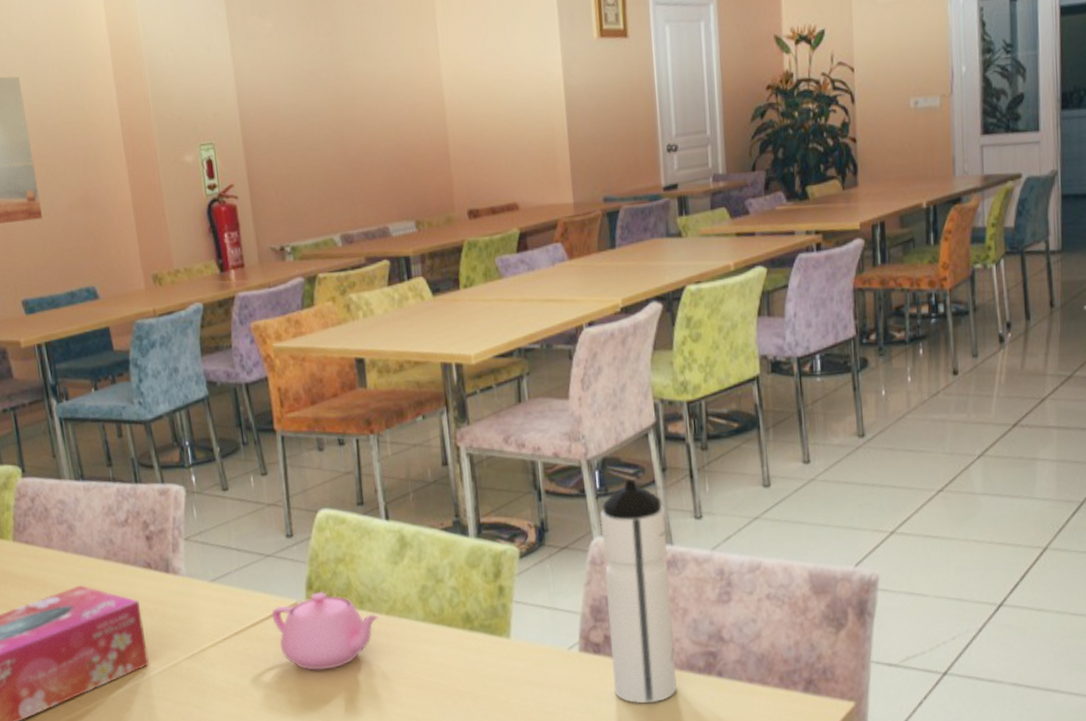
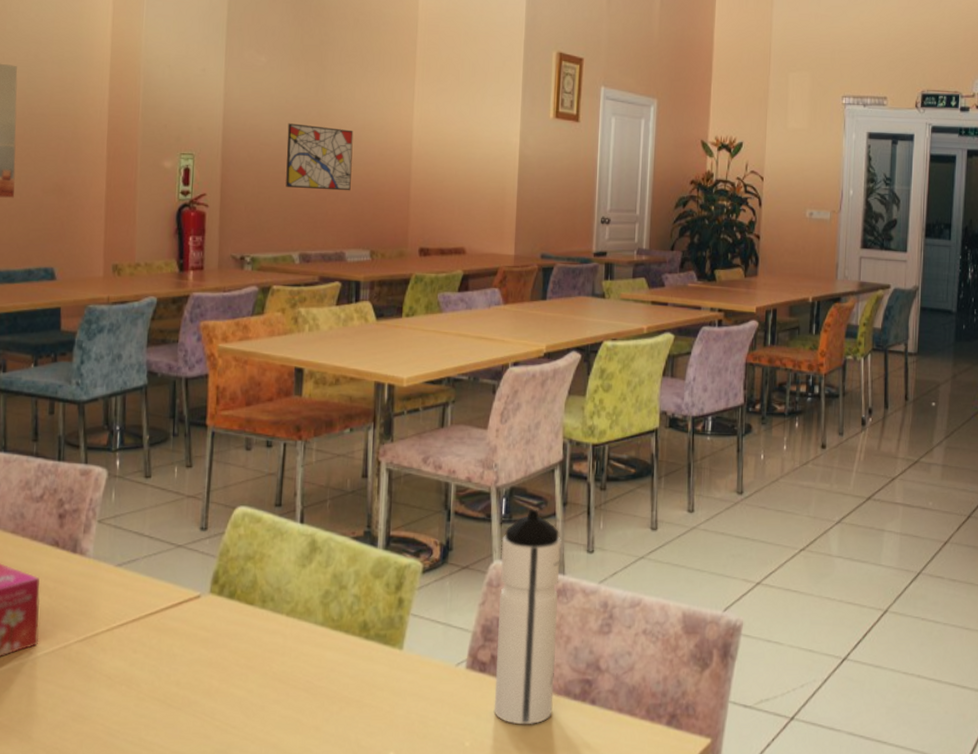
teapot: present [271,592,379,671] -> none [172,587,279,665]
wall art: none [306,89,384,164] -> present [286,123,354,191]

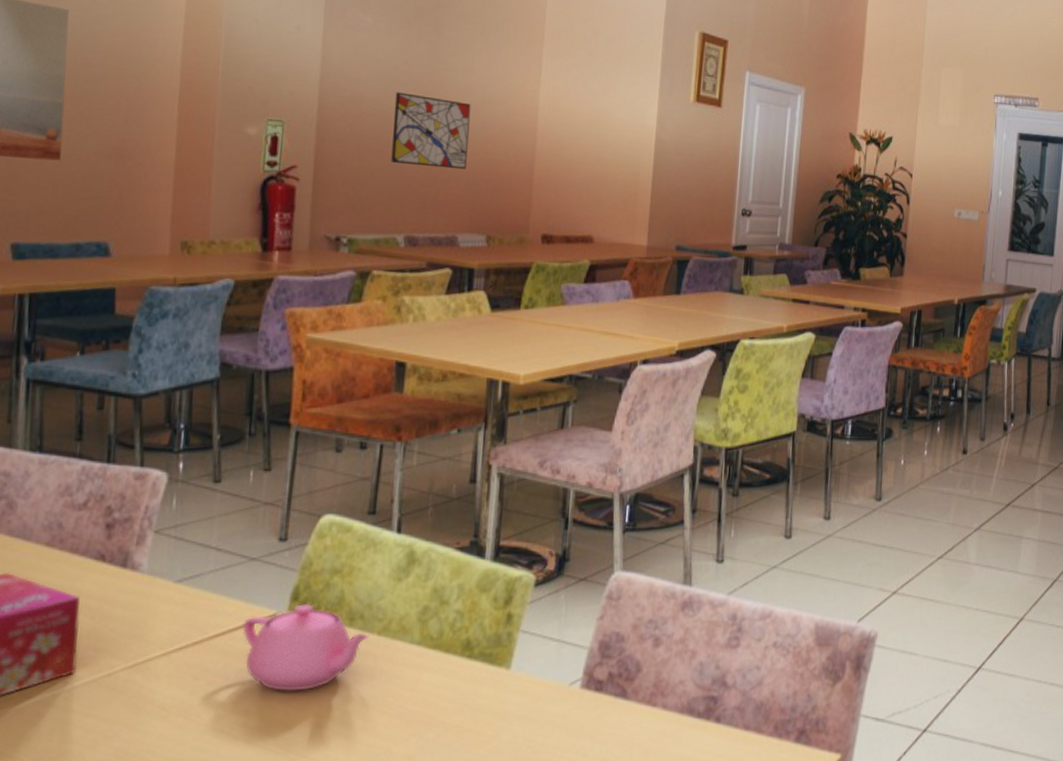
teapot: none [172,587,279,665] -> present [242,604,369,691]
water bottle: present [494,510,562,725] -> none [610,517,690,747]

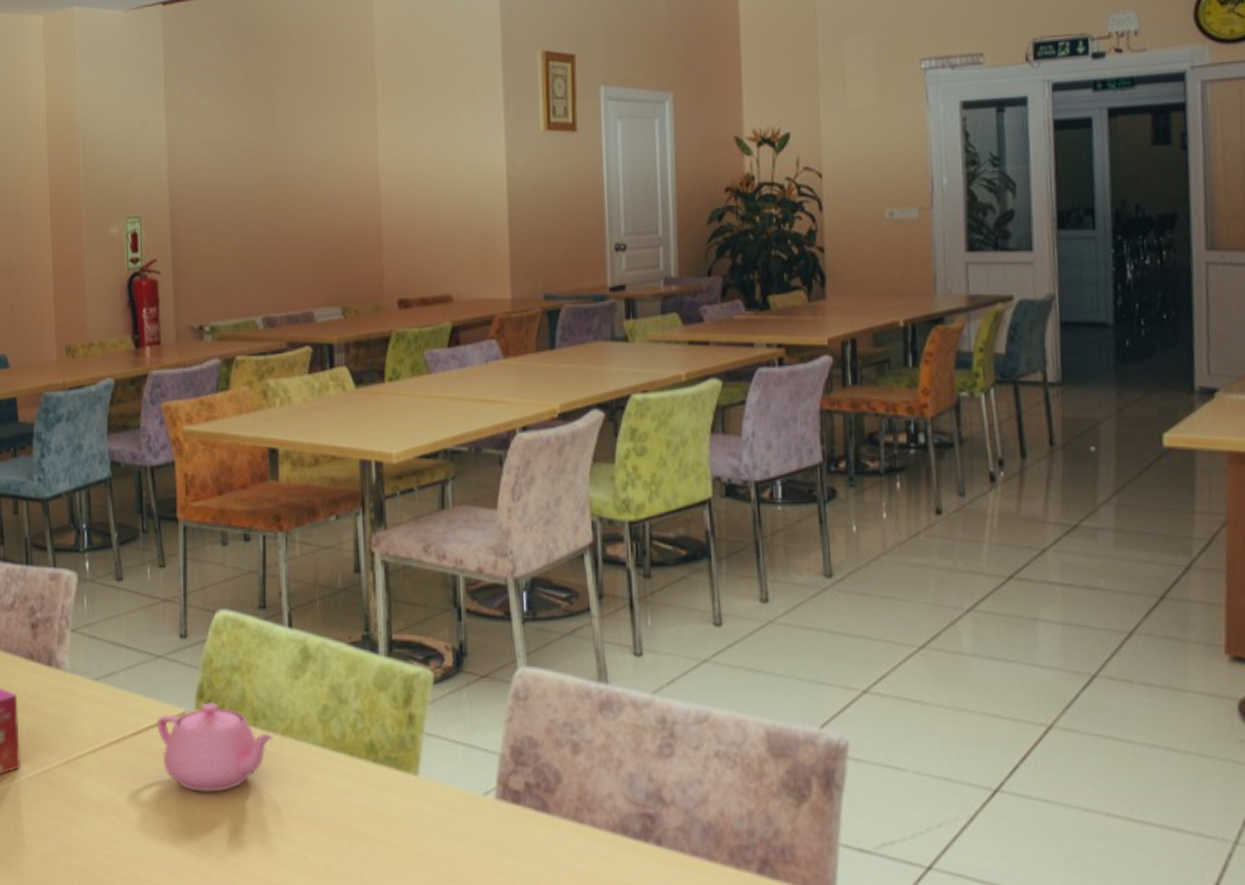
wall art: present [391,92,471,170] -> none [238,170,314,244]

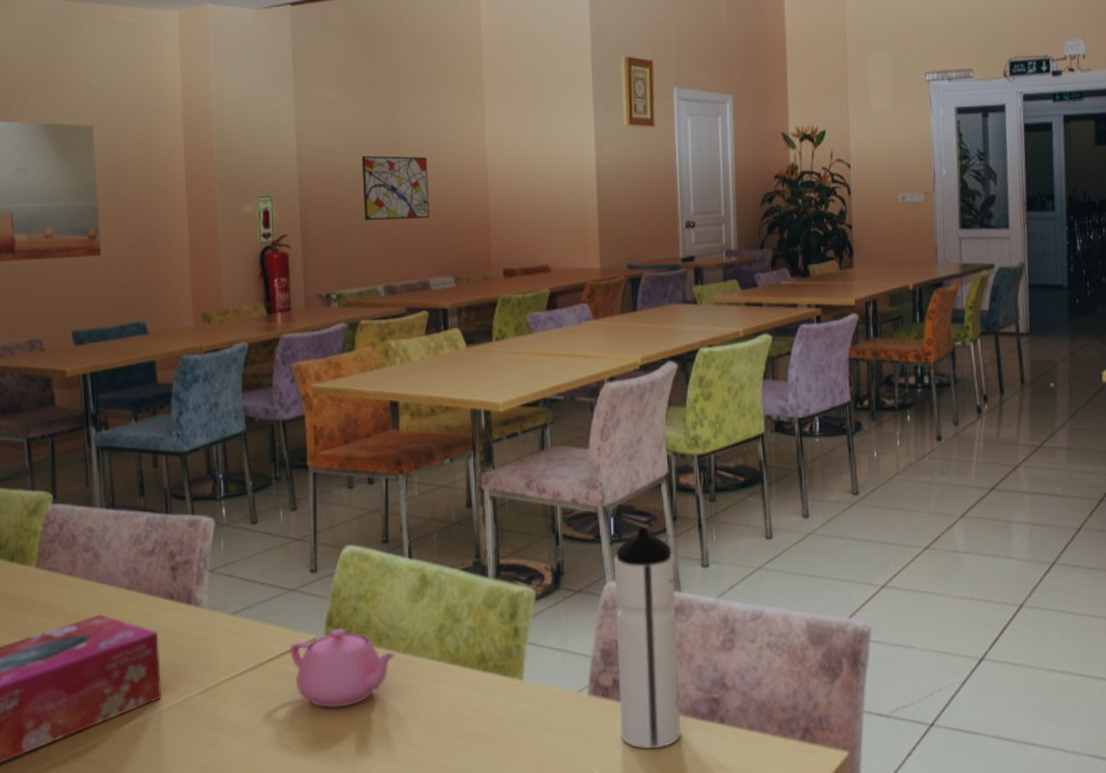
wall art: none [238,170,314,244] -> present [361,155,429,221]
water bottle: none [525,605,608,869] -> present [613,527,681,749]

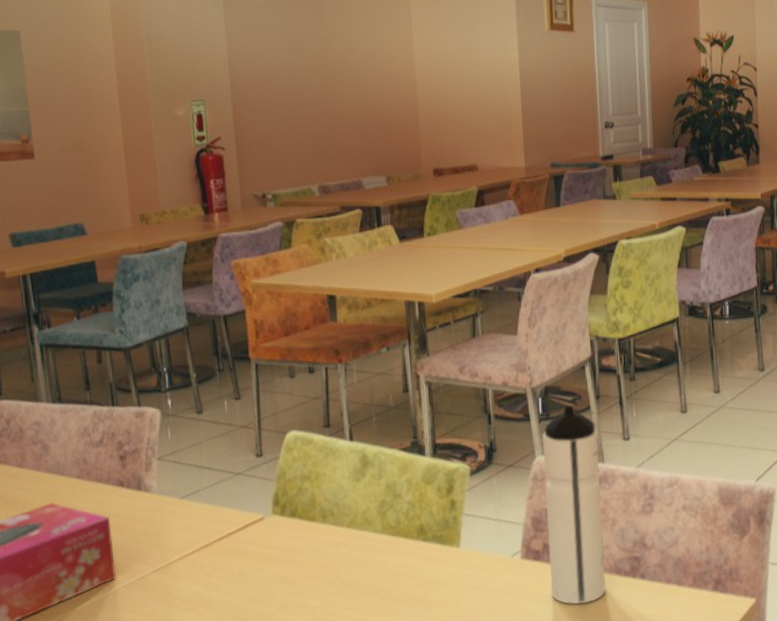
teapot: present [290,628,396,708] -> none [238,507,340,581]
wall art: present [361,155,429,221] -> none [292,60,360,123]

